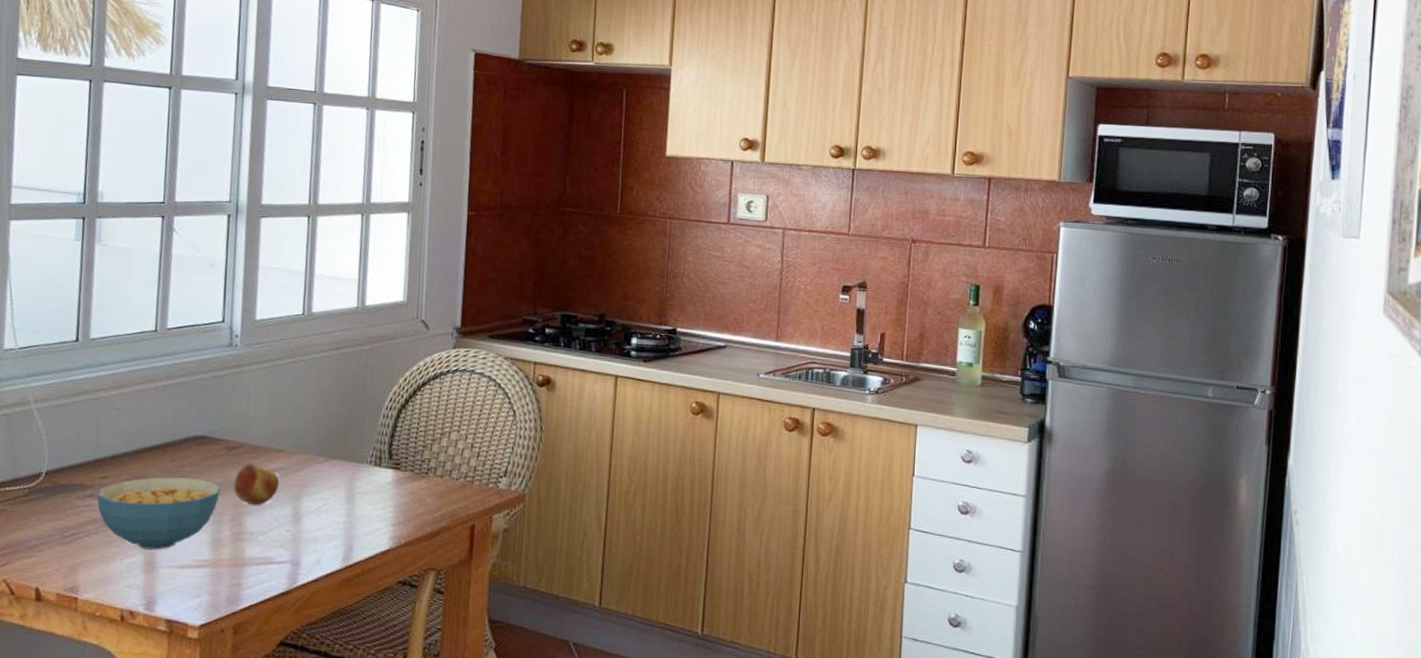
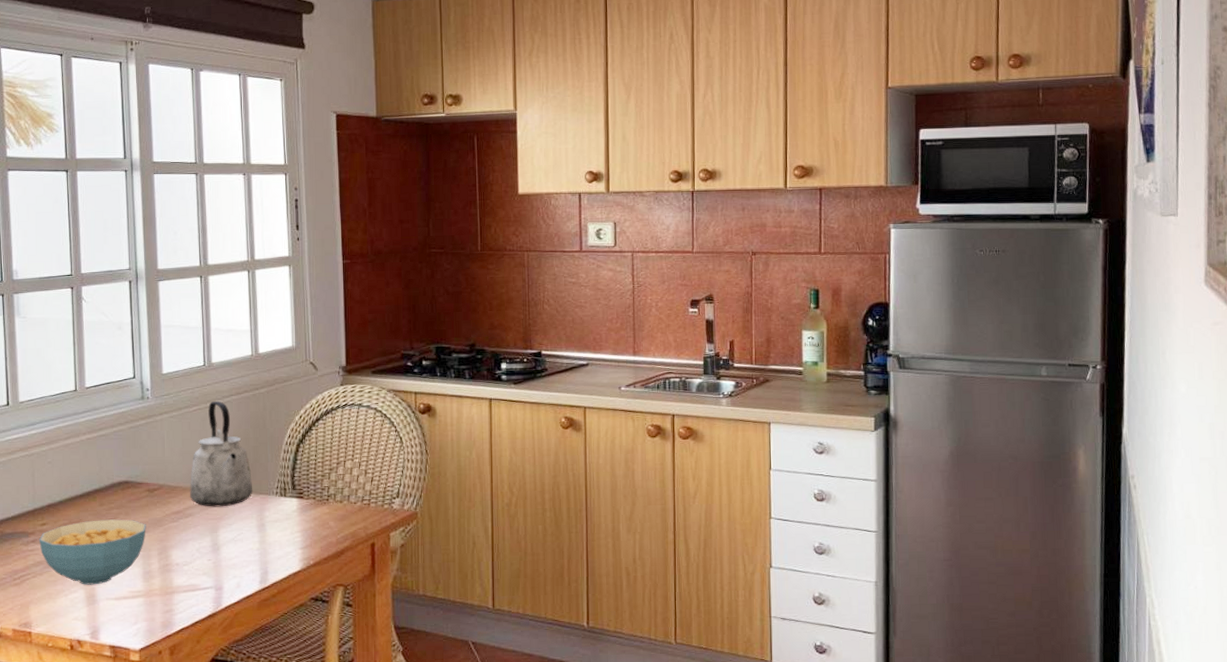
fruit: present [233,464,280,506] -> none [157,503,198,540]
kettle: none [273,354,345,473] -> present [190,400,253,507]

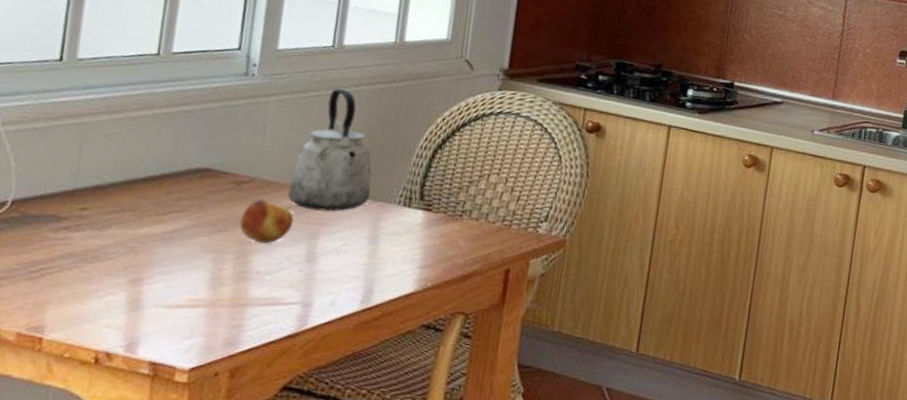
cereal bowl: present [39,519,146,585] -> none [73,210,225,288]
fruit: none [157,503,198,540] -> present [239,200,294,244]

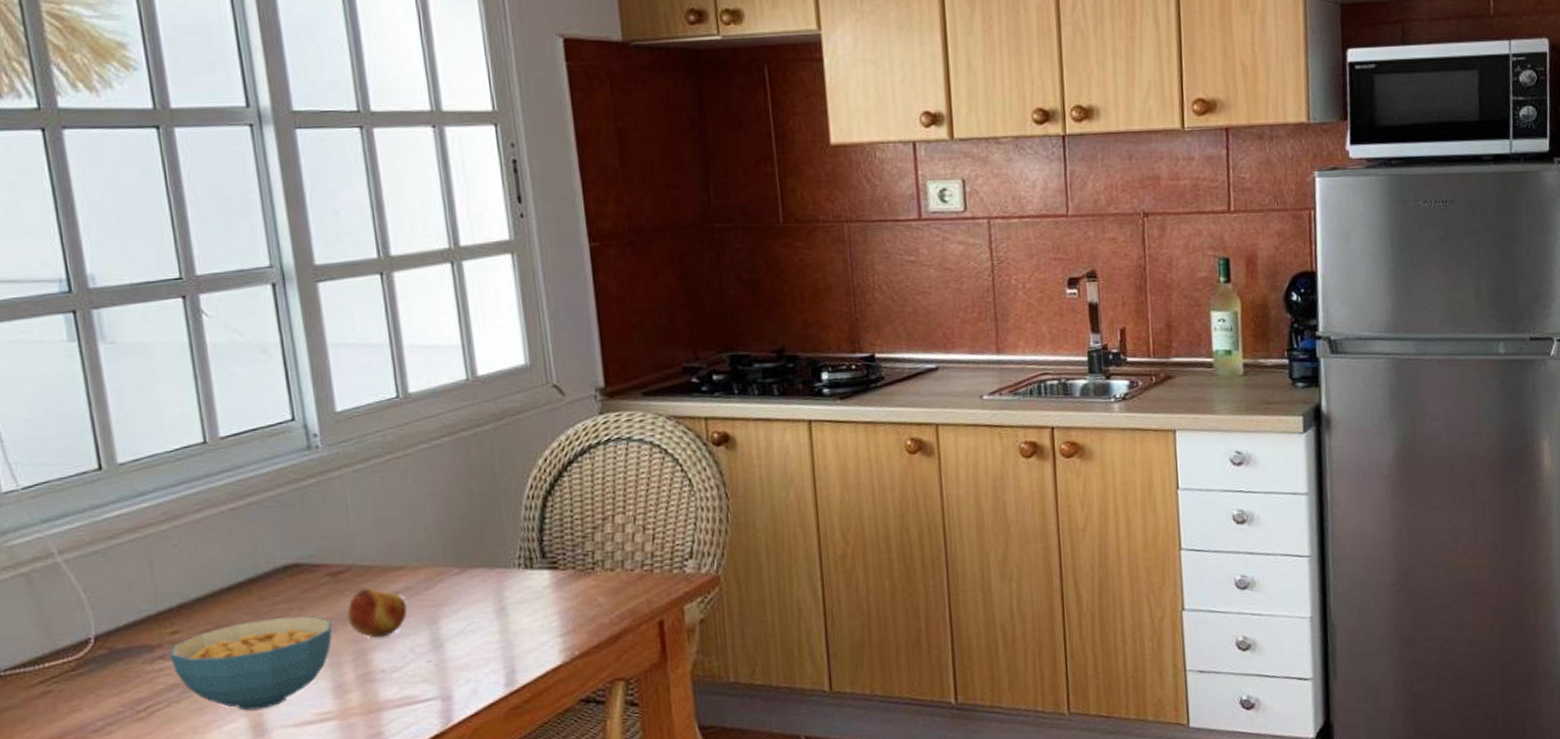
cereal bowl: none [73,210,225,288] -> present [170,616,332,711]
kettle: present [288,88,372,211] -> none [391,444,485,591]

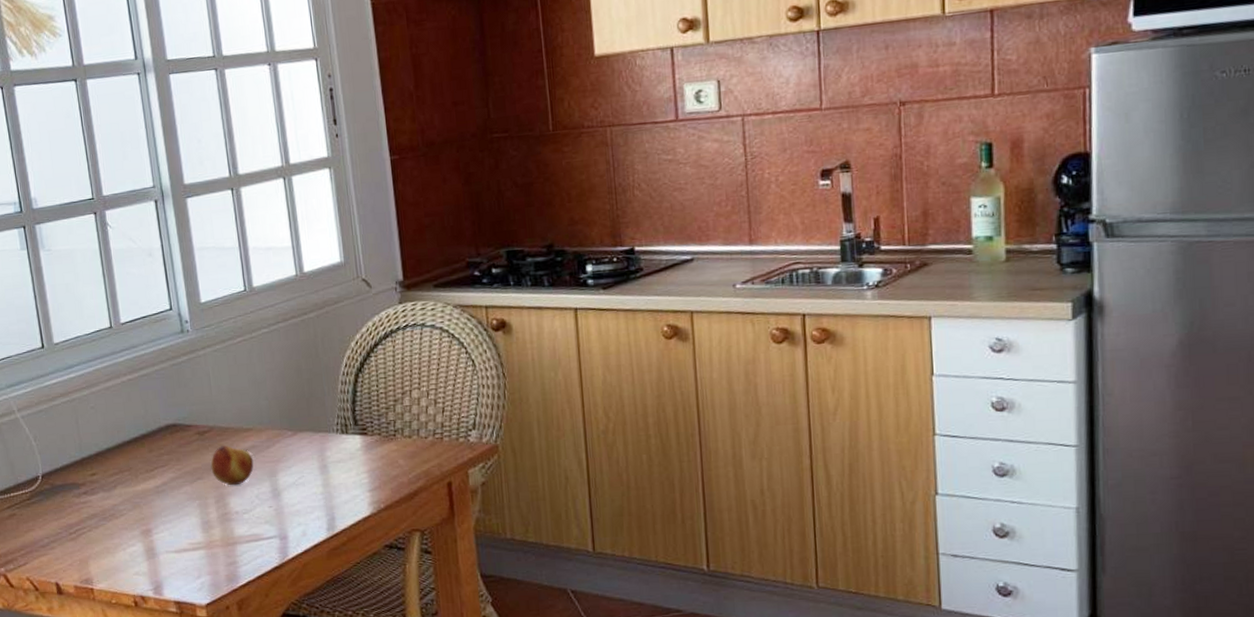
cereal bowl: present [170,616,332,711] -> none [91,466,201,538]

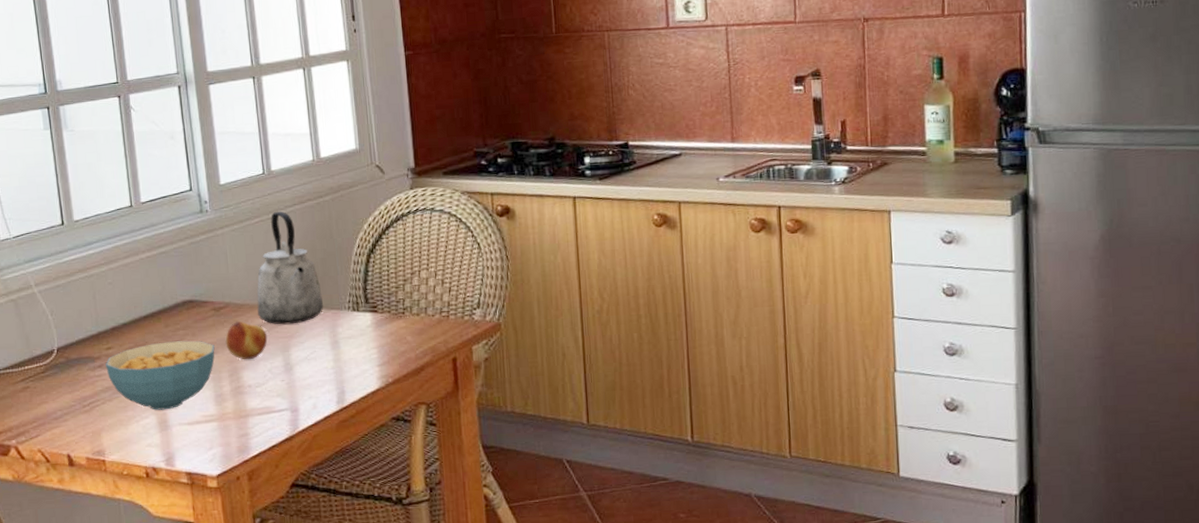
cereal bowl: none [91,466,201,538] -> present [106,340,215,410]
kettle: none [241,329,311,449] -> present [257,211,324,325]

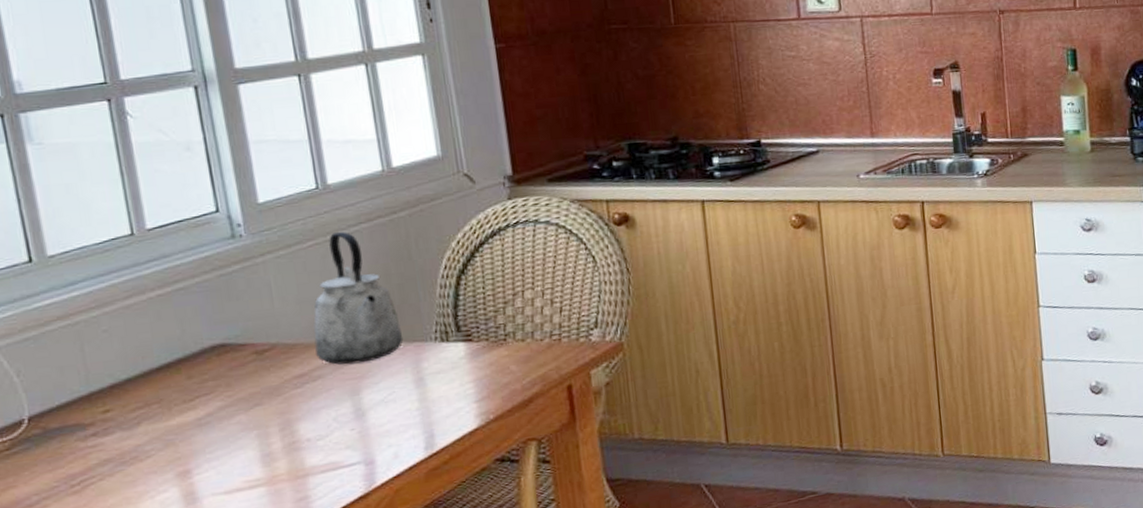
cereal bowl: present [106,340,215,410] -> none [102,391,259,481]
fruit: present [225,321,268,360] -> none [272,364,331,410]

